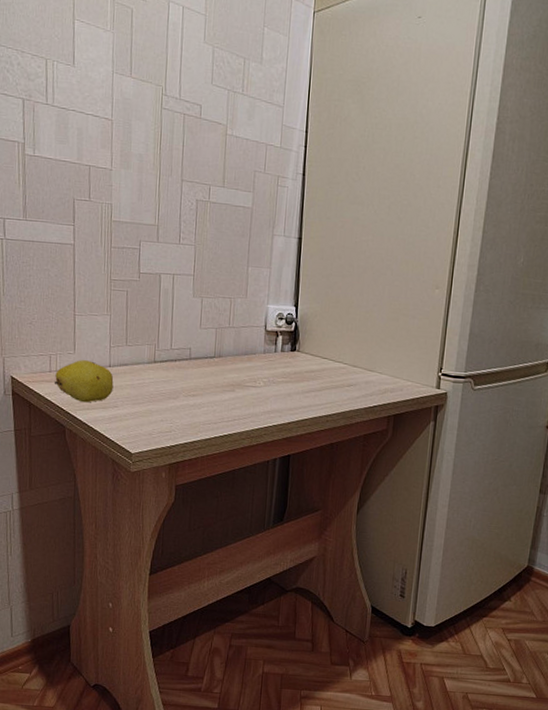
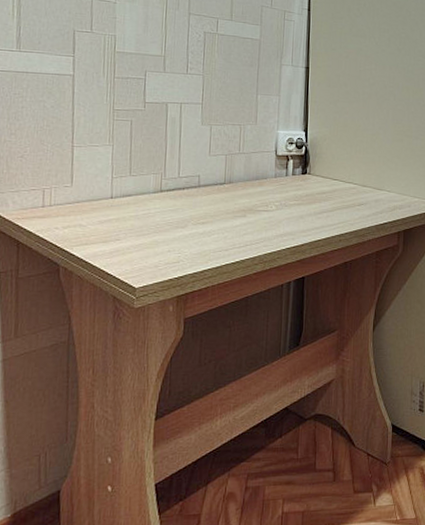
fruit: present [54,360,114,403] -> none [47,193,116,238]

